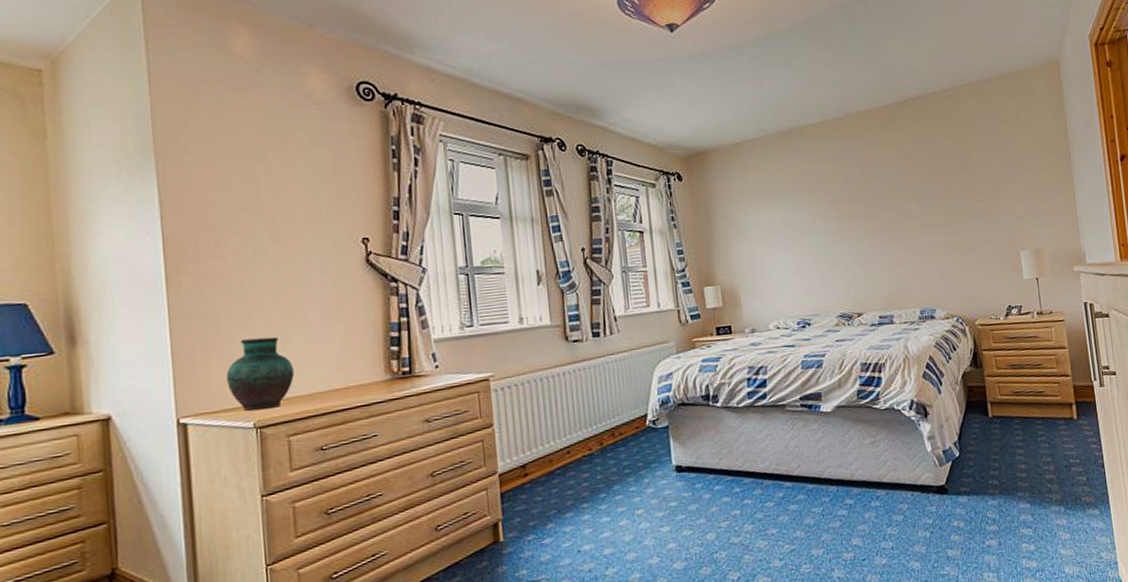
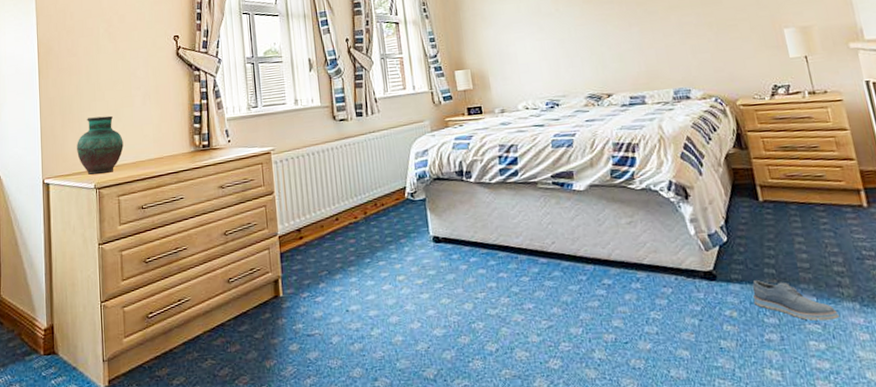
shoe: none [978,491,1048,525] -> present [752,280,839,321]

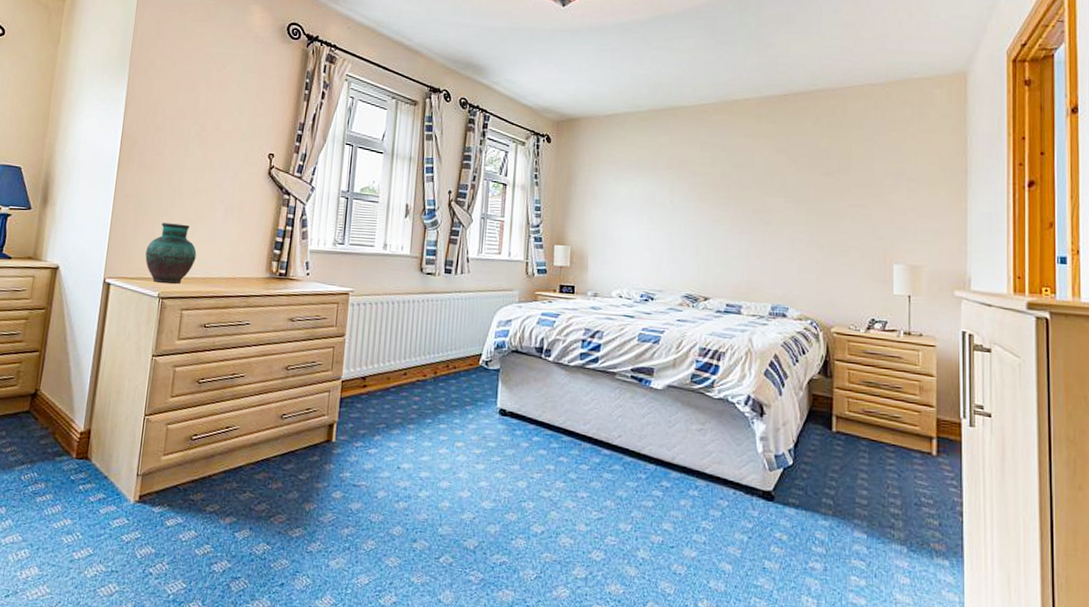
shoe: present [752,280,839,321] -> none [805,508,885,560]

